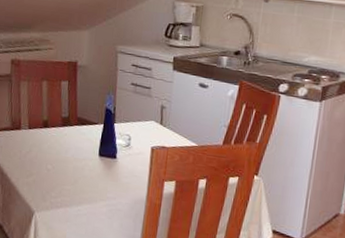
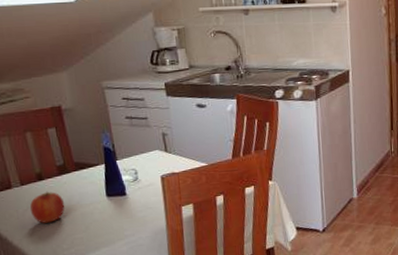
fruit: none [31,139,62,169] -> present [29,191,65,223]

